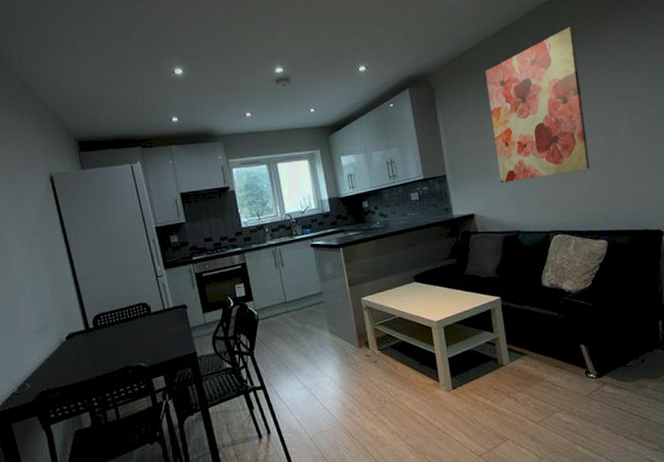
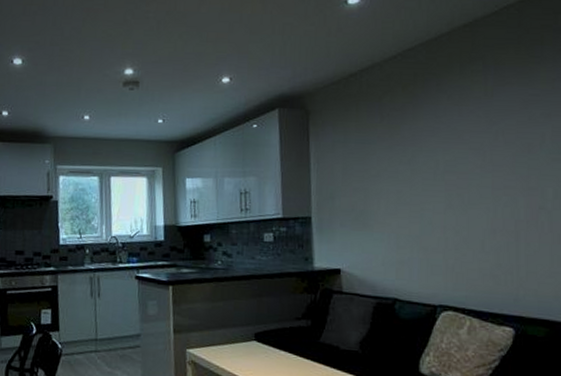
wall art: present [485,26,590,184] -> none [376,56,501,237]

